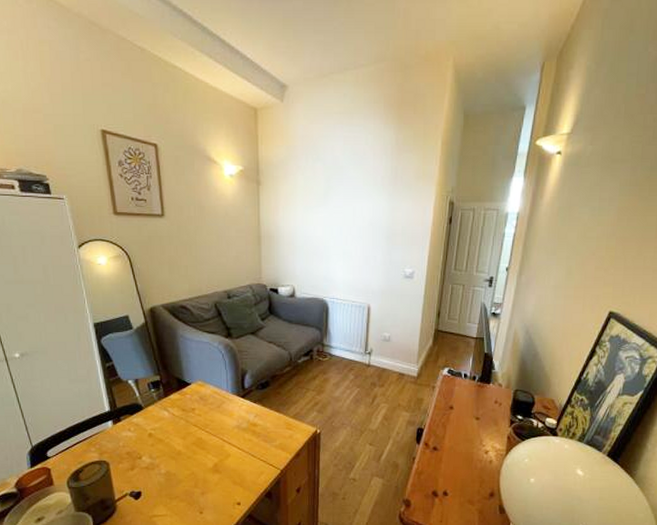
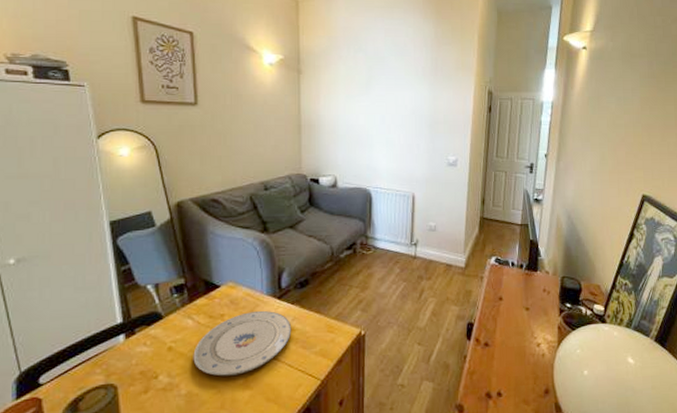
plate: none [170,407,254,461] -> present [193,310,292,376]

